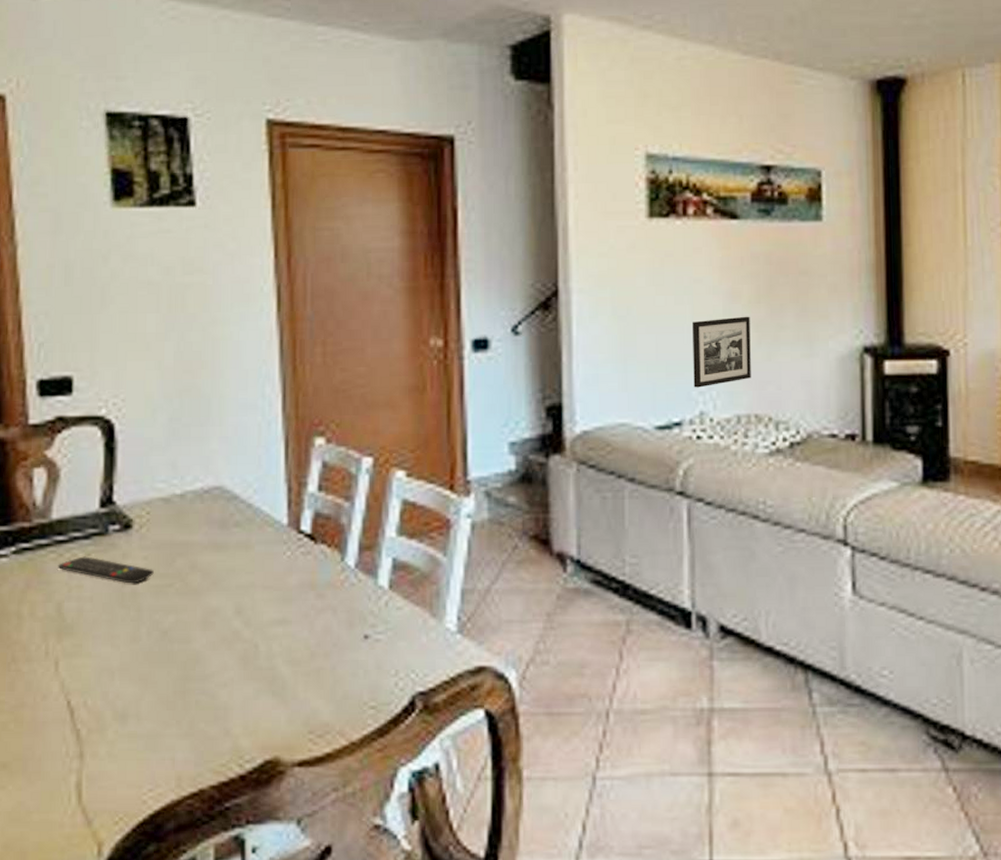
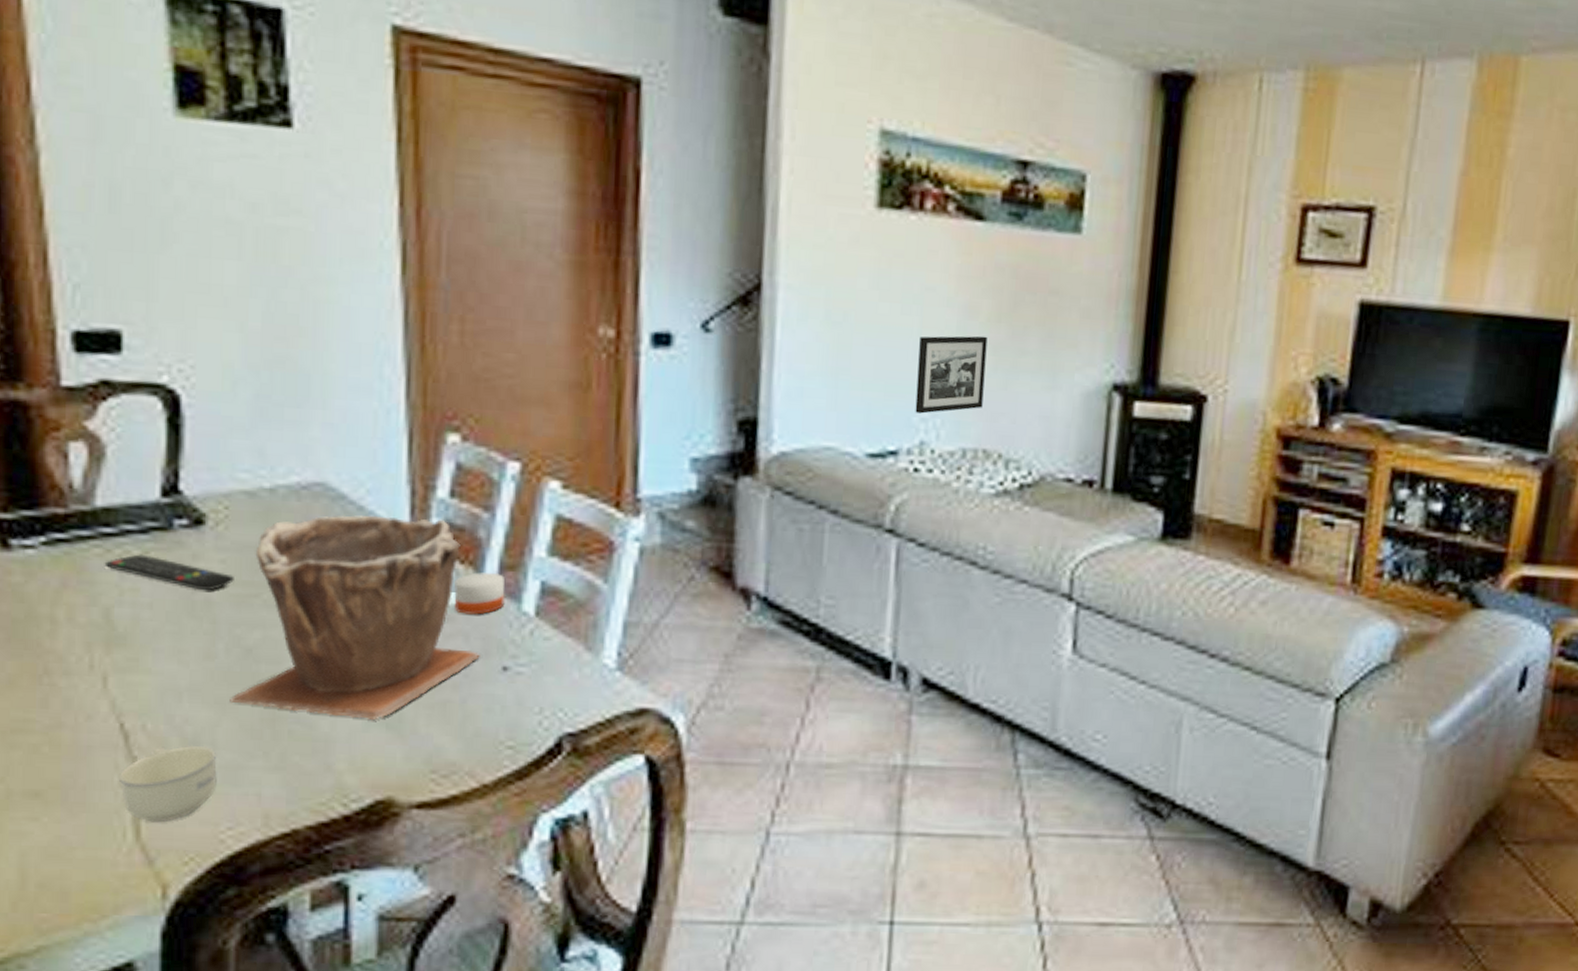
cup: none [65,717,141,787] -> present [118,745,217,823]
plant pot: none [150,510,346,689] -> present [230,515,480,721]
candle: none [323,553,364,591] -> present [454,571,505,615]

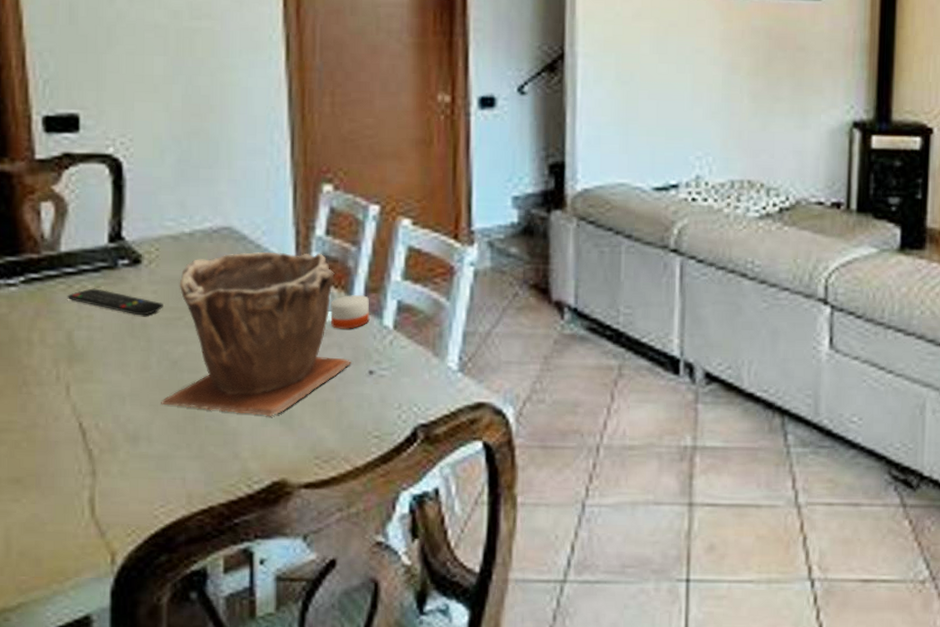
cup: present [118,745,217,823] -> none [78,439,152,502]
picture frame: present [915,335,988,414] -> none [691,87,748,153]

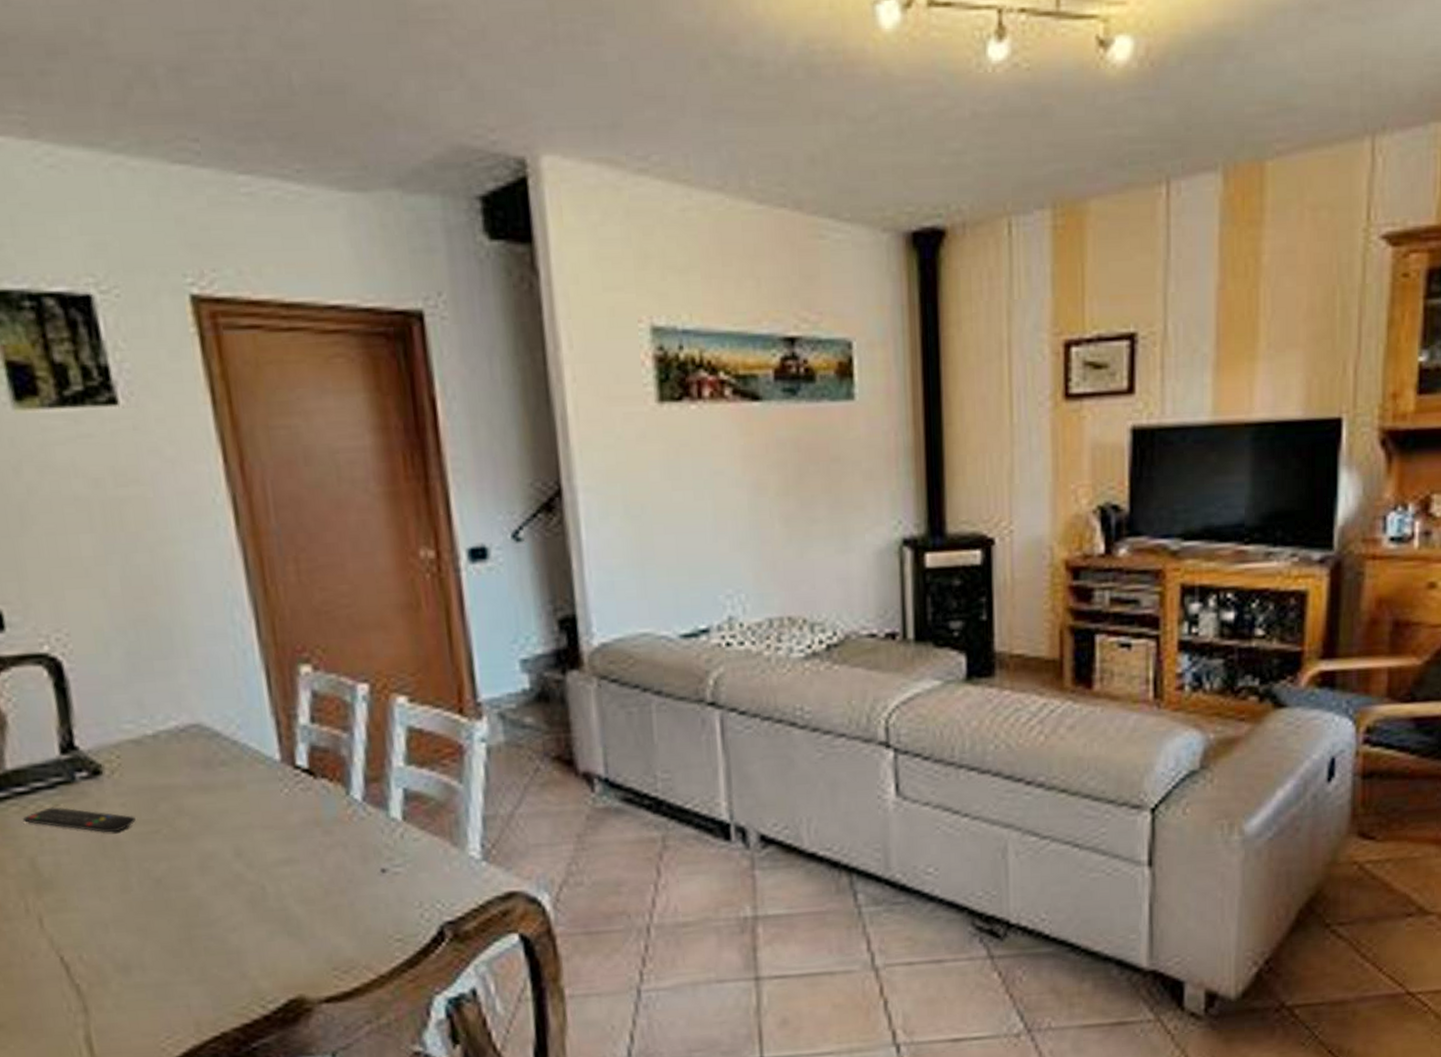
plant pot: present [161,251,351,417] -> none [149,744,360,930]
candle: present [330,294,370,329] -> none [327,786,374,826]

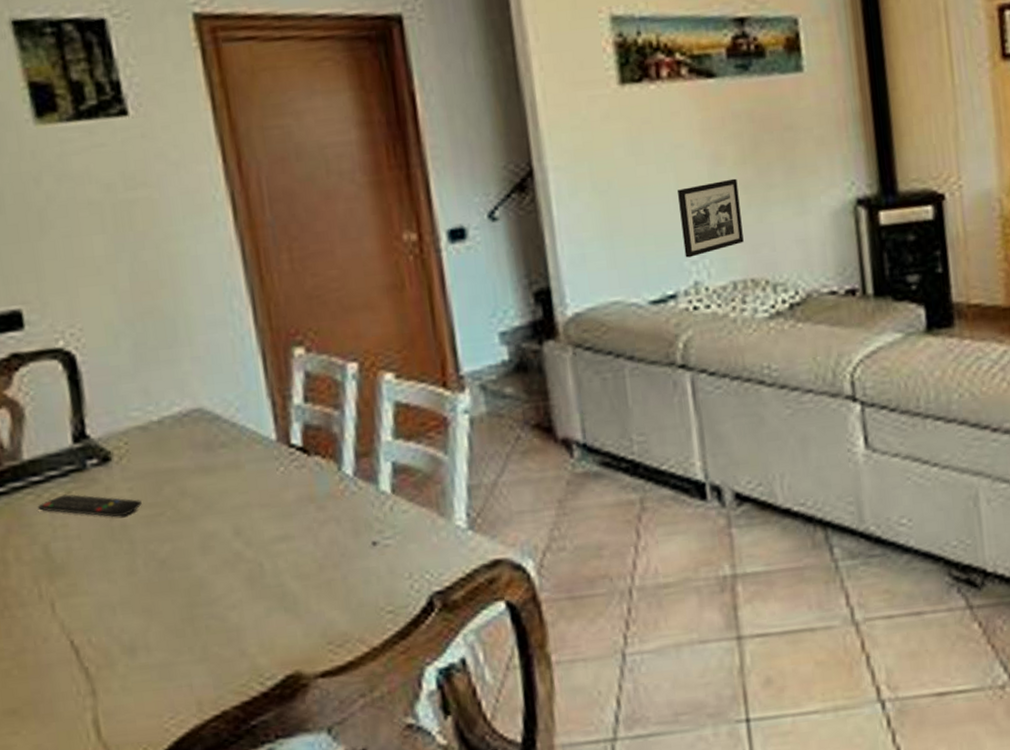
picture frame: none [715,510,782,591] -> present [678,178,744,258]

